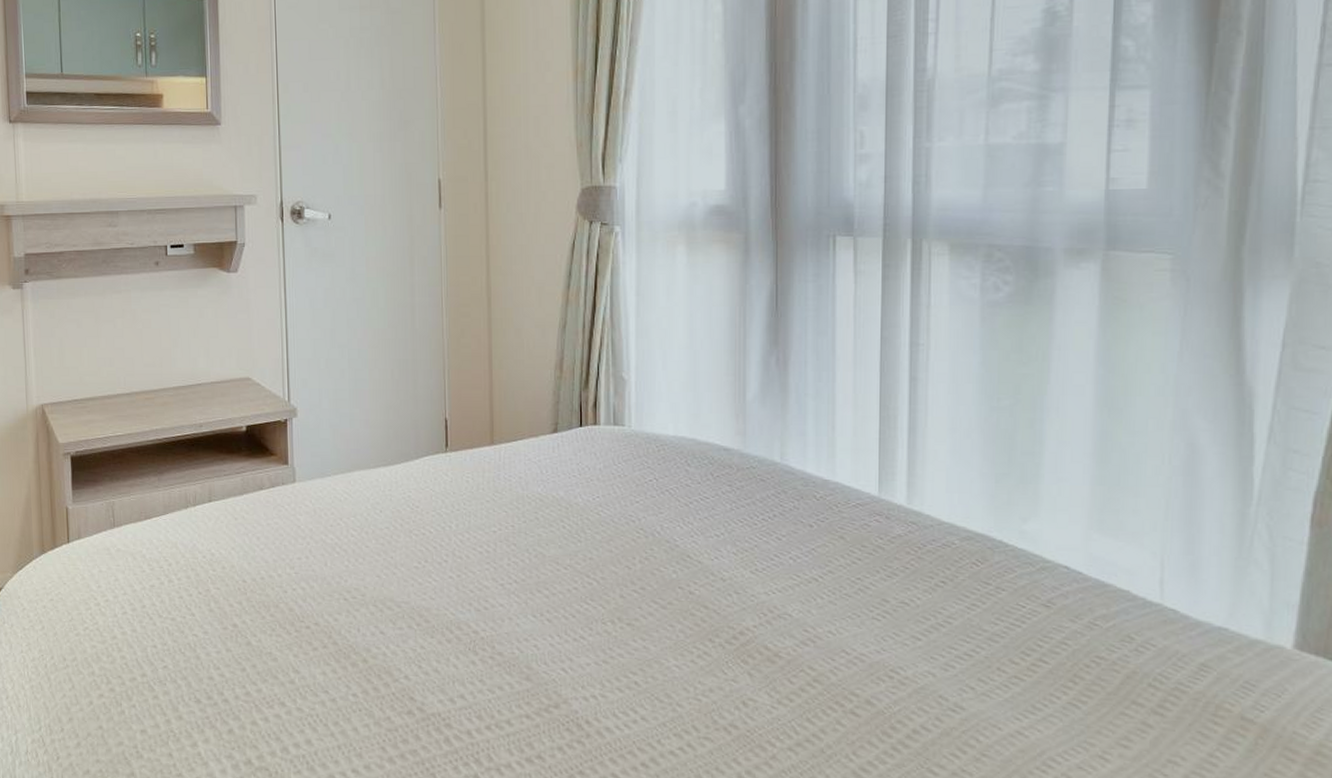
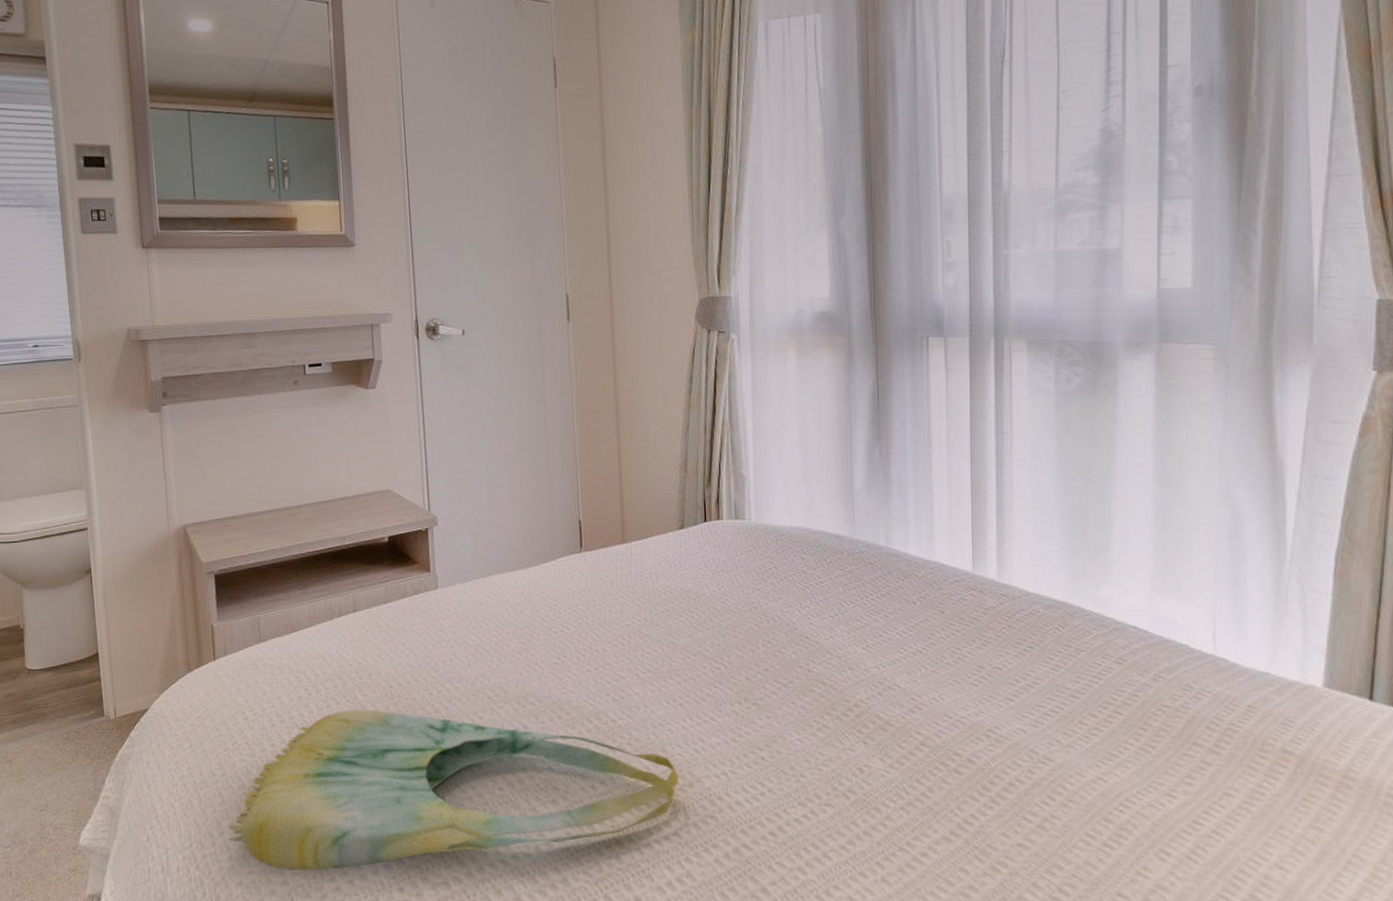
tote bag: none [77,602,544,765] -> present [228,709,679,871]

